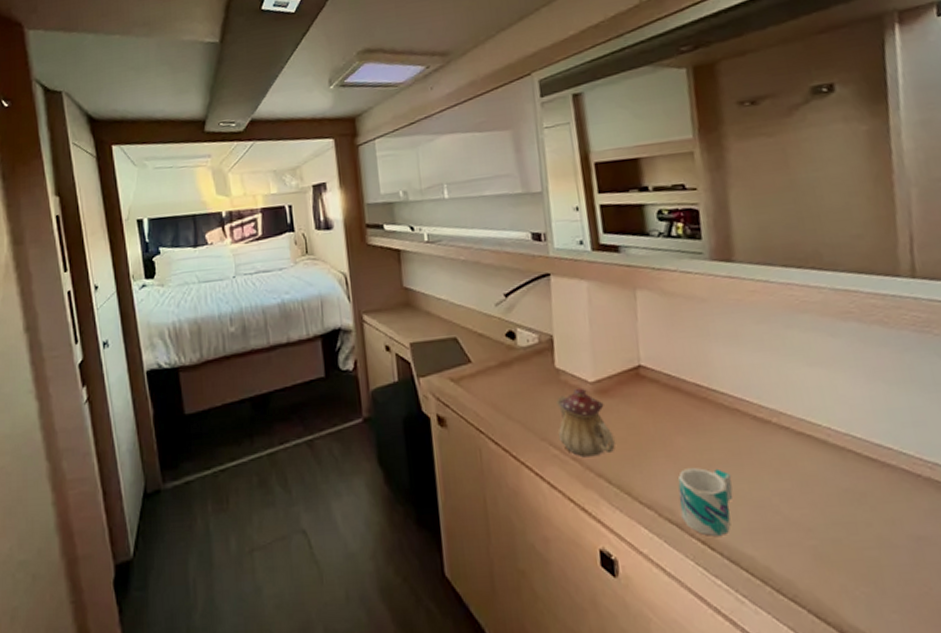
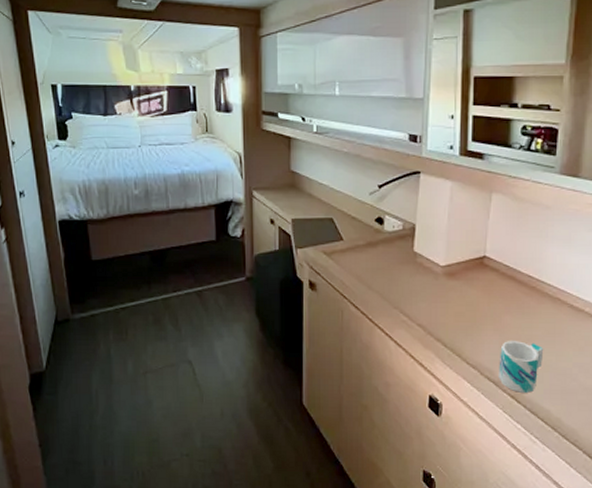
teapot: present [556,387,615,457] -> none [408,269,454,325]

